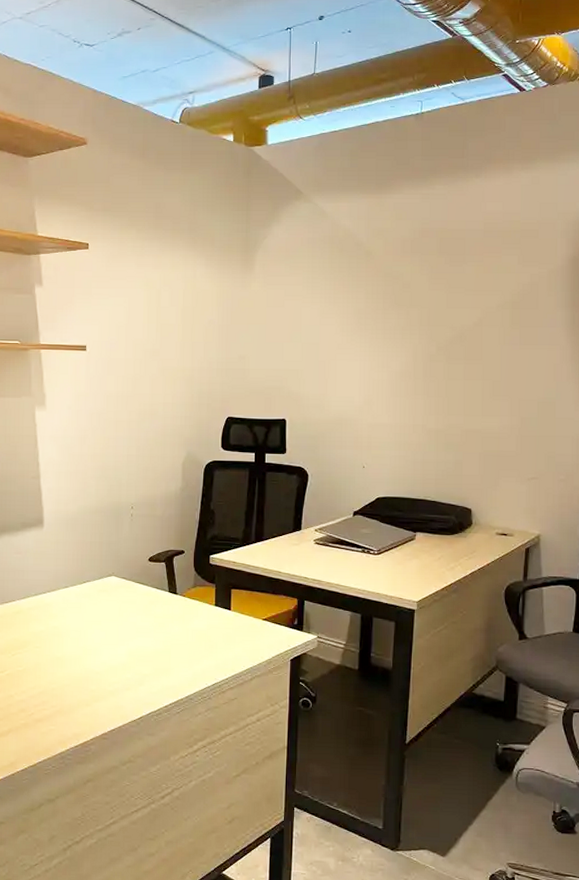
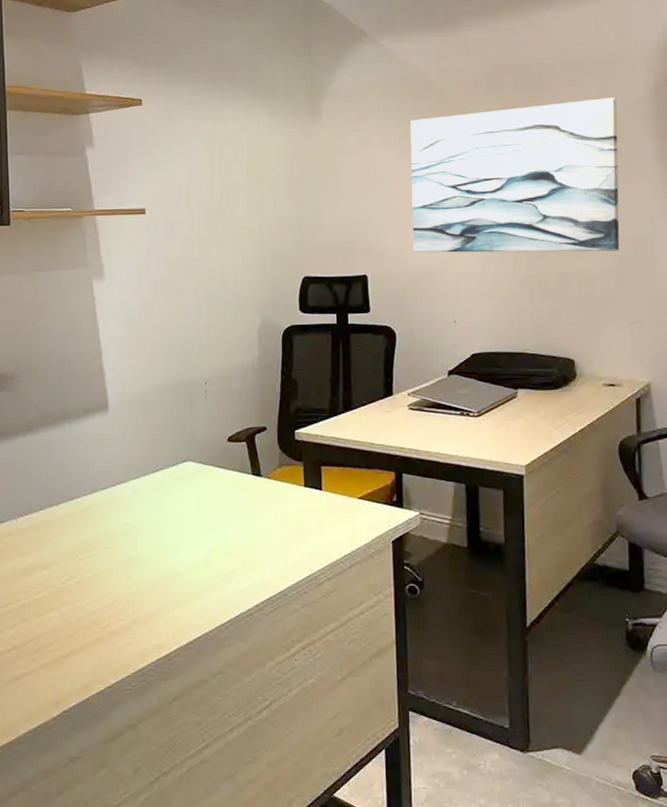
wall art: none [331,266,535,411] -> present [410,97,620,253]

